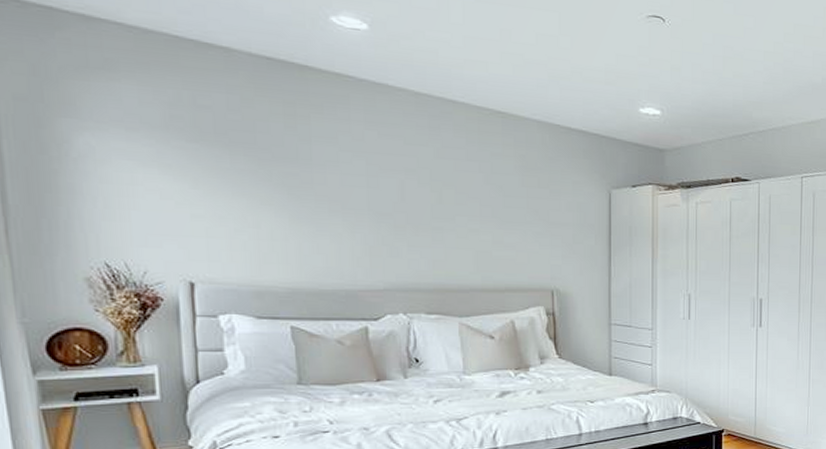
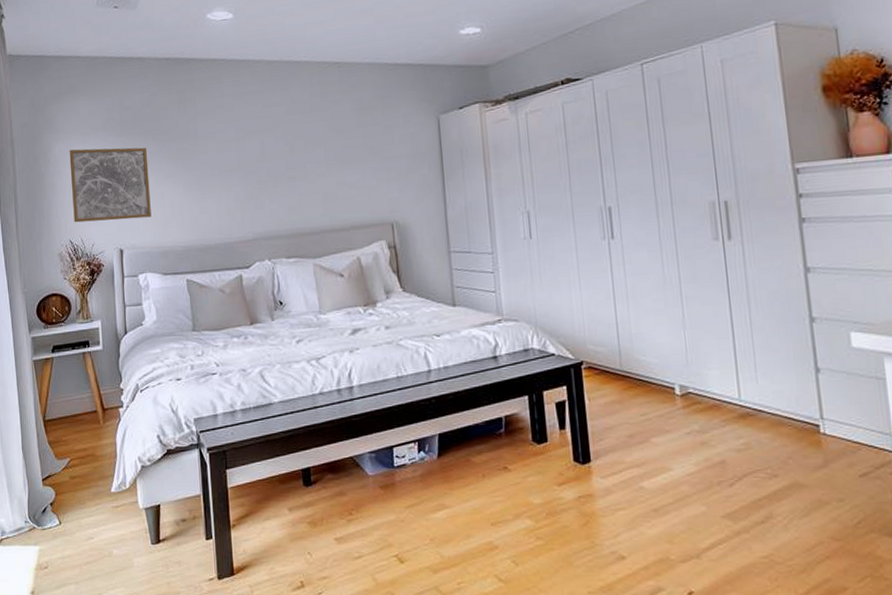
wall art: none [103,145,240,249] -> present [69,147,151,223]

